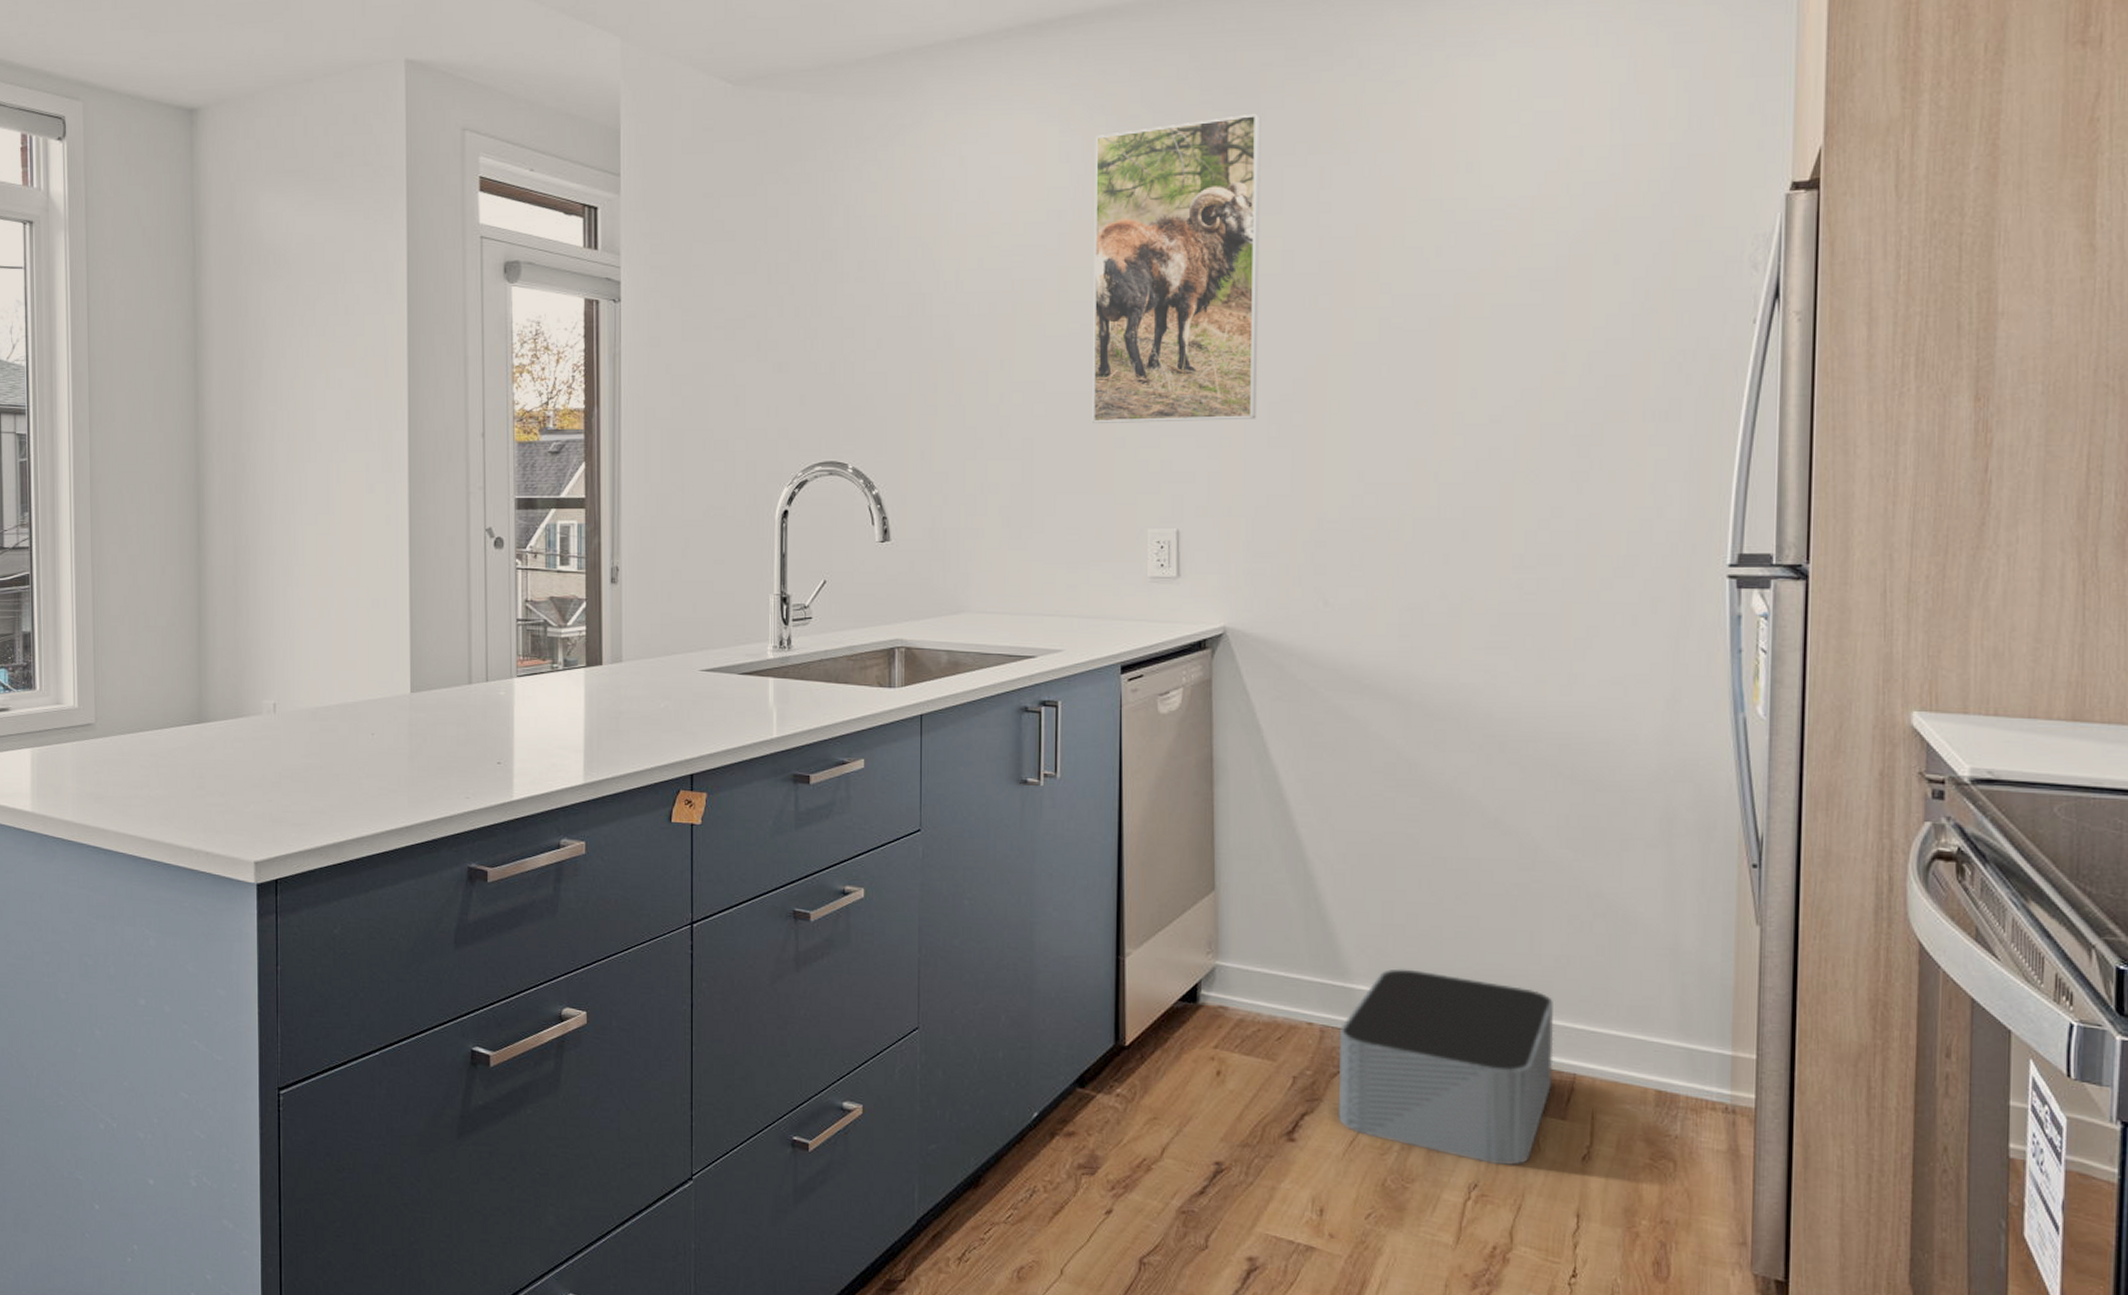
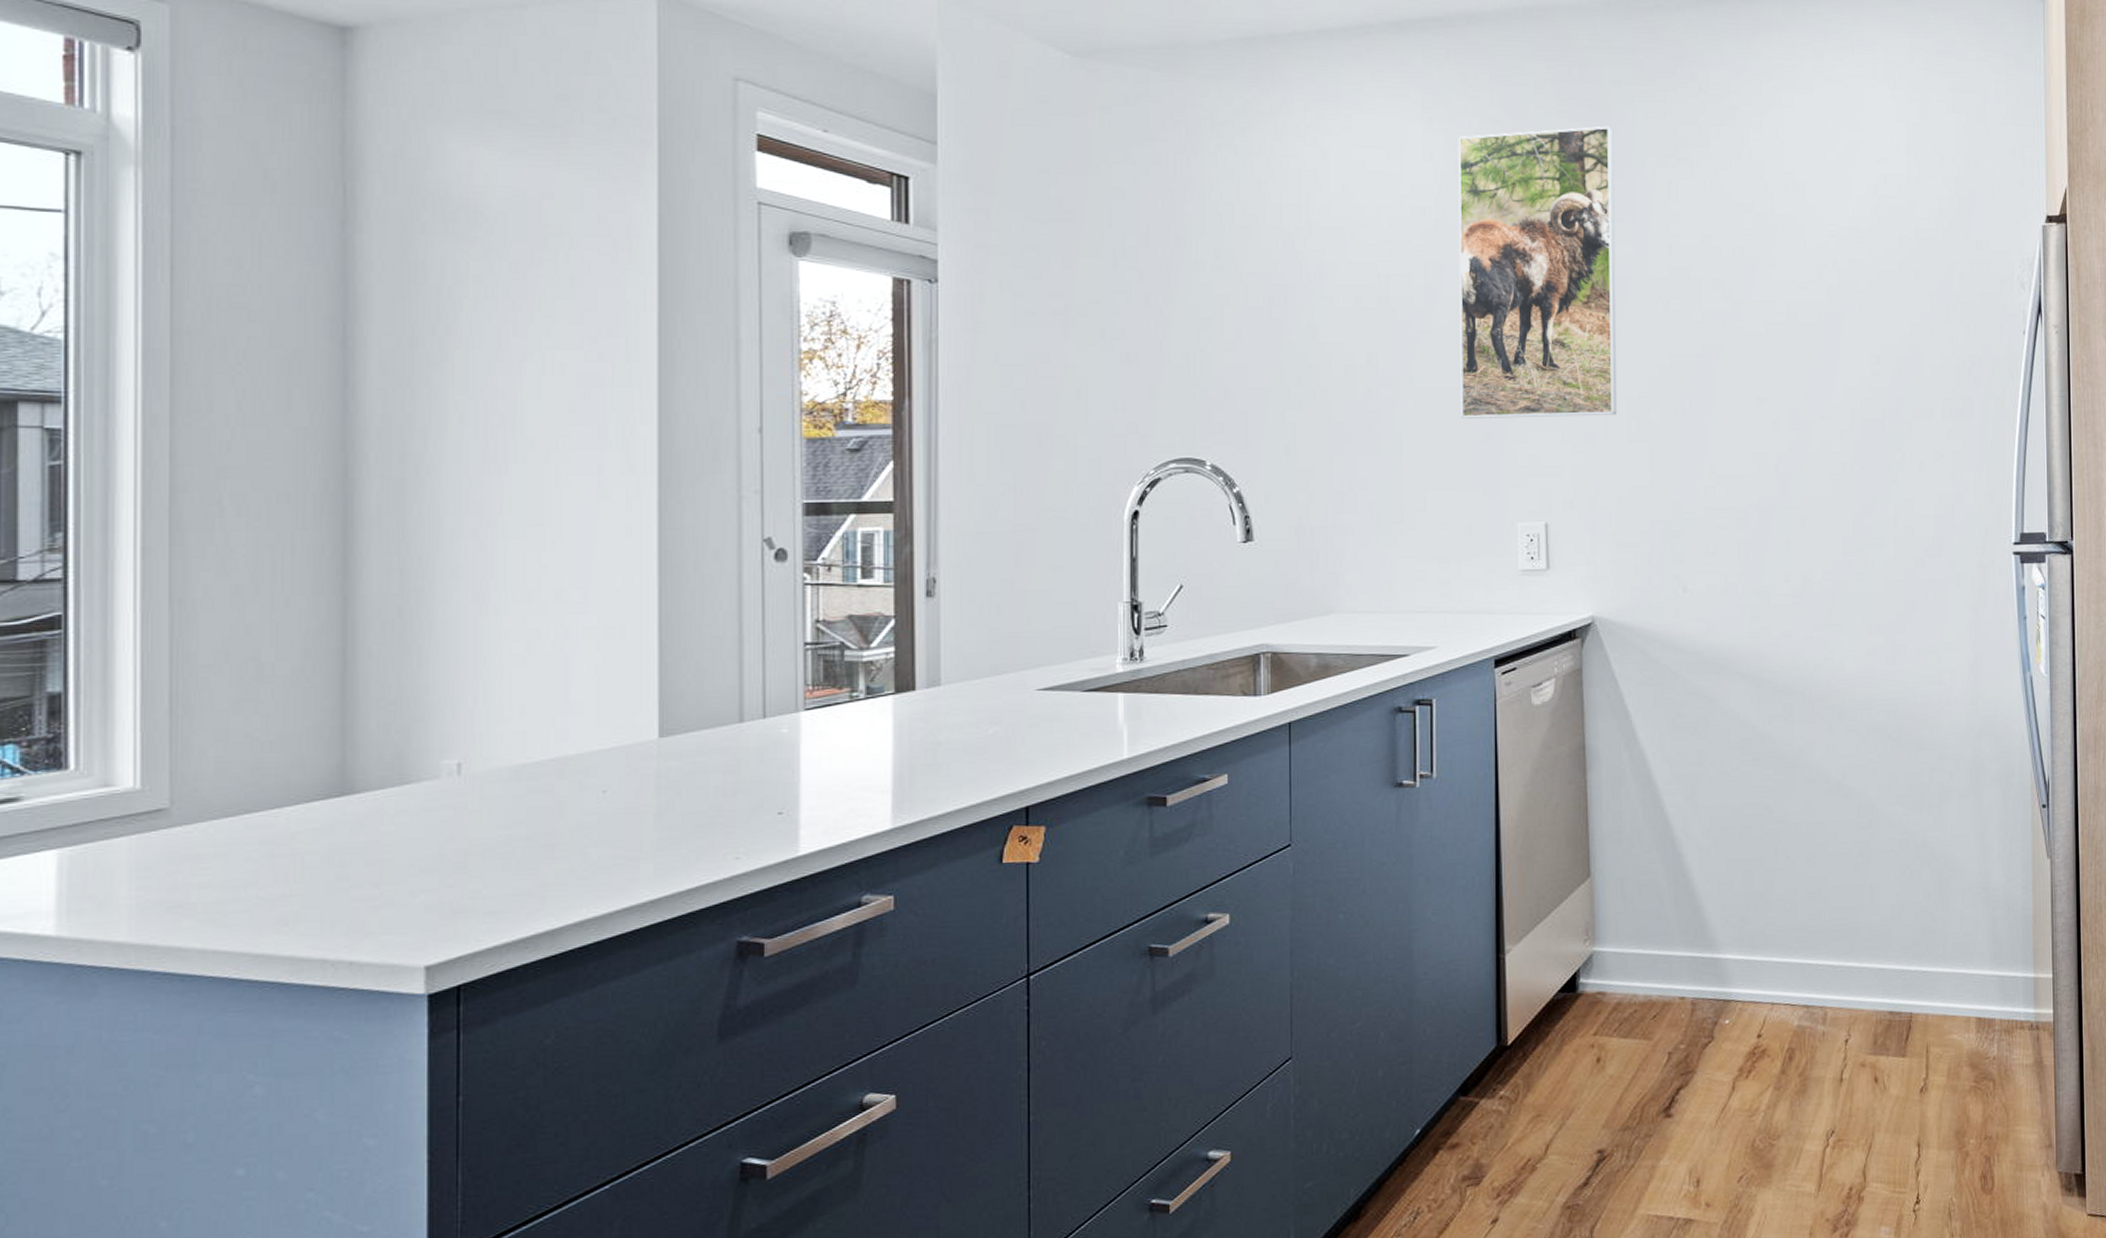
storage bin: present [1337,968,1554,1166] -> none [1709,933,1894,1109]

